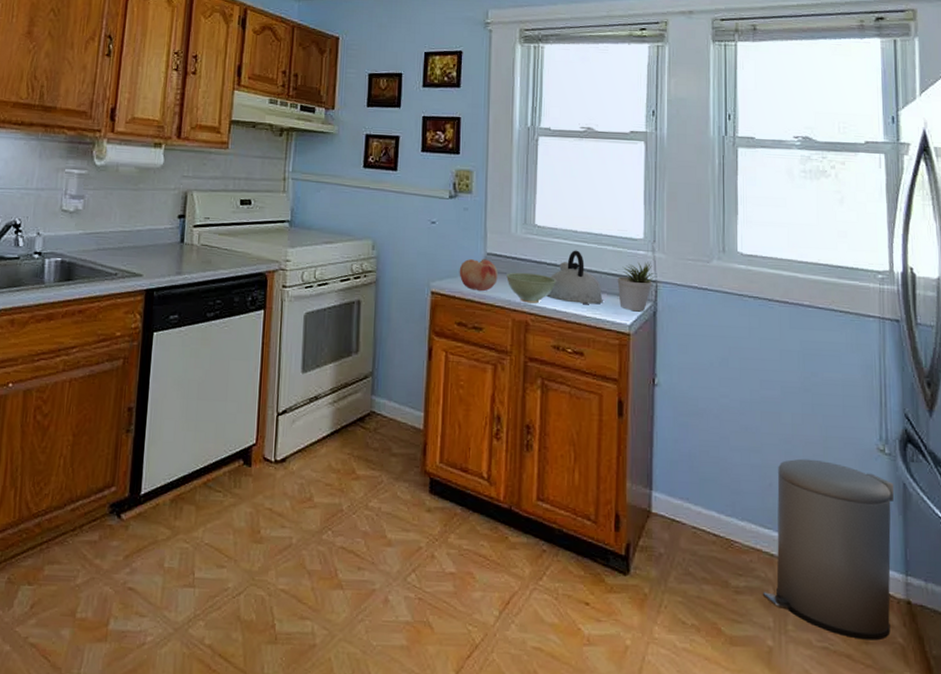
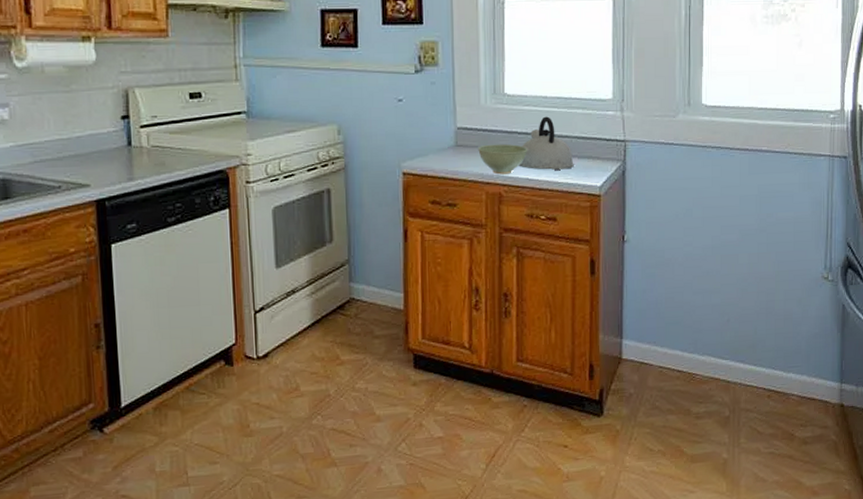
fruit: present [459,259,498,292] -> none [430,134,469,168]
potted plant: present [617,261,655,312] -> none [587,121,624,173]
pedal bin: present [762,458,895,641] -> none [719,293,835,442]

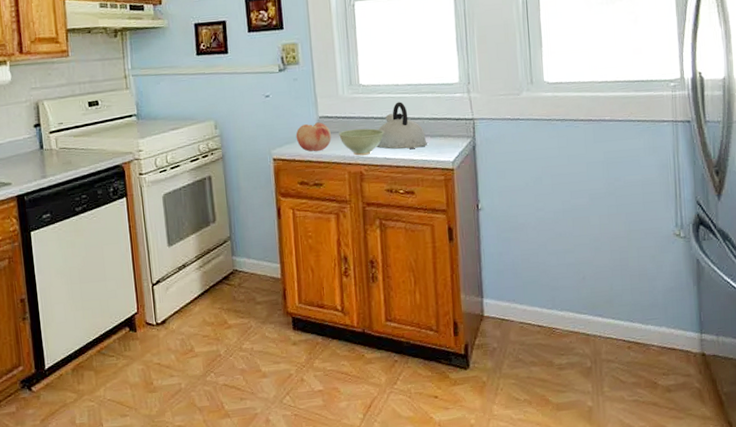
fruit: none [430,134,469,168] -> present [295,122,331,153]

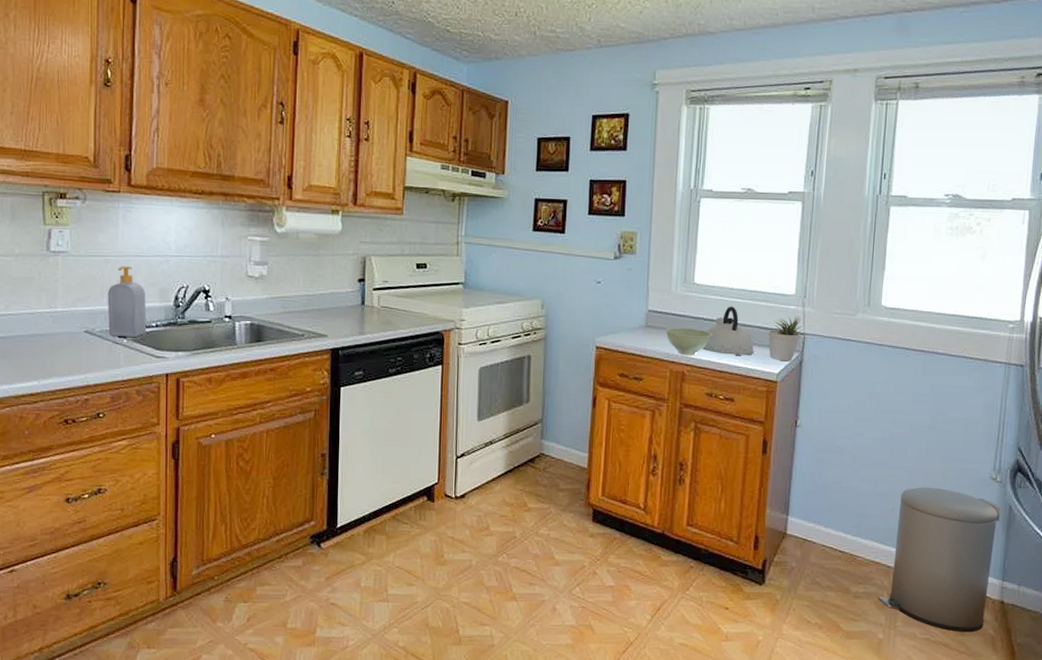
fruit: present [295,122,331,153] -> none [622,315,658,346]
potted plant: none [438,102,472,149] -> present [768,315,803,362]
pedal bin: none [581,251,689,390] -> present [877,487,1002,633]

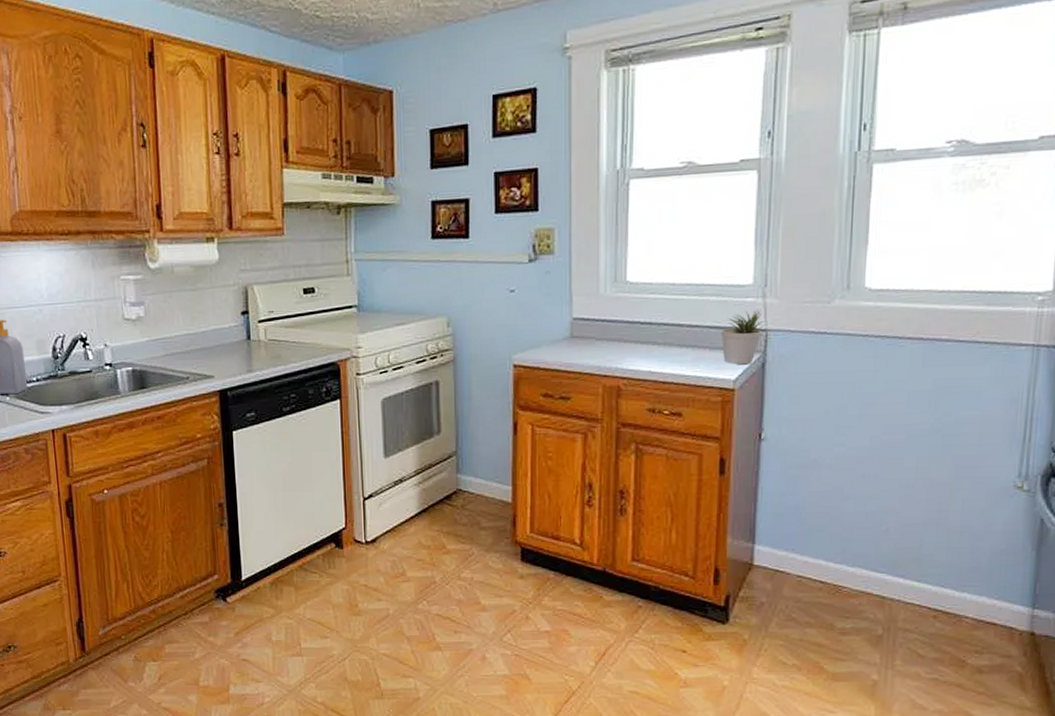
bowl: present [666,327,712,356] -> none [595,334,652,367]
kettle: present [702,306,754,355] -> none [640,304,704,362]
pedal bin: present [877,487,1002,633] -> none [870,502,1030,670]

